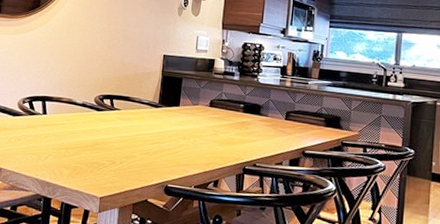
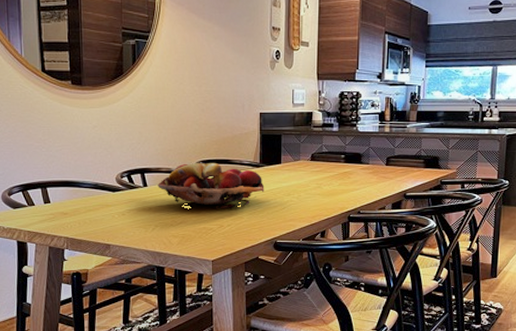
fruit basket: none [56,96,161,146] -> present [158,163,265,208]

